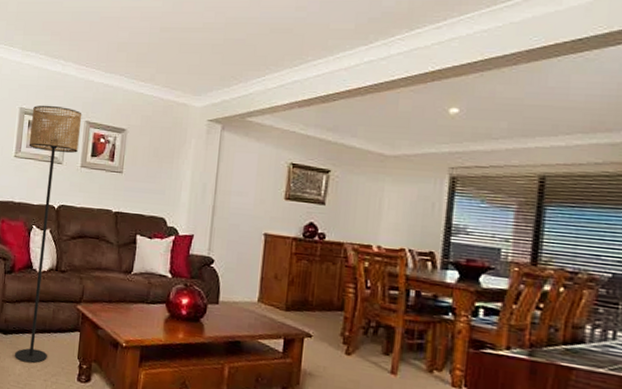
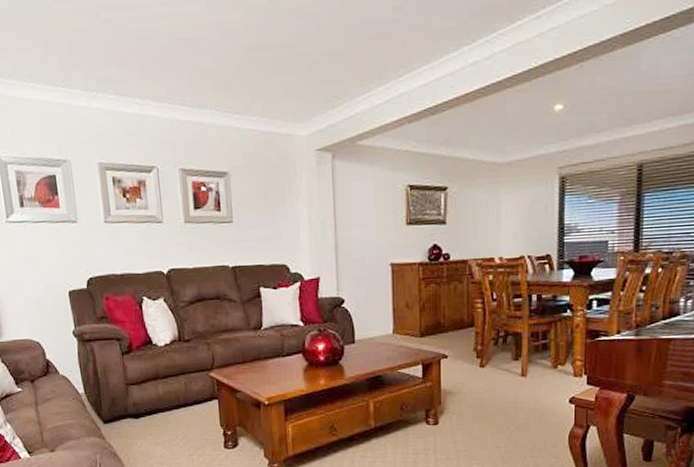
floor lamp: present [14,105,82,363] -> none [114,155,188,442]

